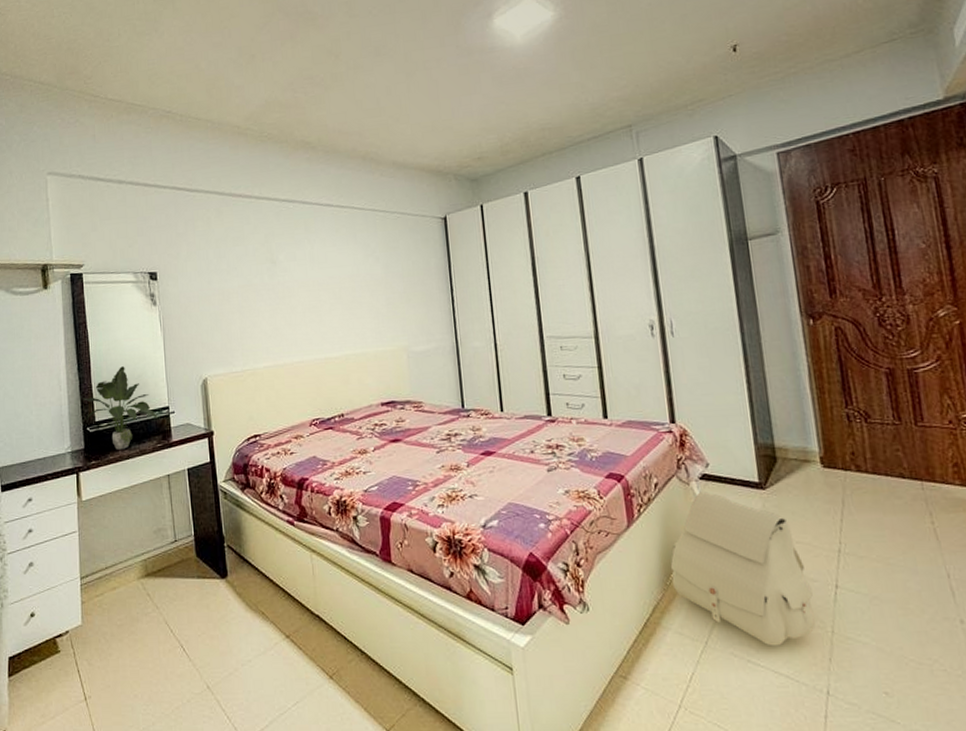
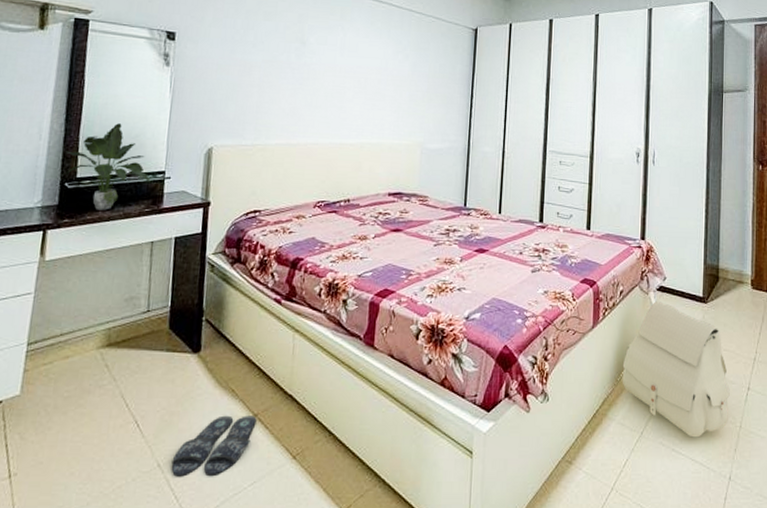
slippers: none [219,637,290,698] -> present [171,415,257,477]

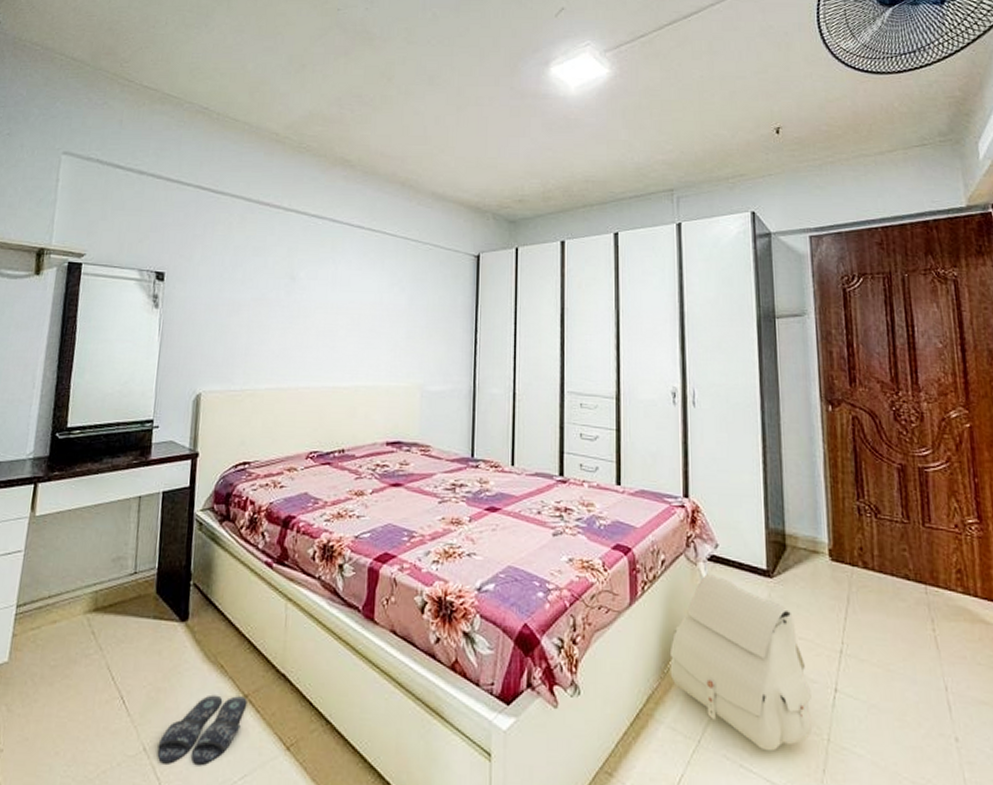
potted plant: present [62,123,151,211] -> none [53,370,139,462]

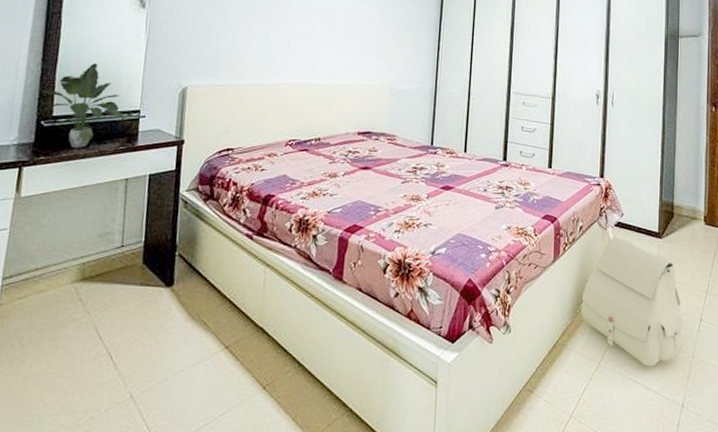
potted plant: none [53,370,139,462] -> present [38,63,126,148]
slippers: present [157,695,247,765] -> none [143,347,228,408]

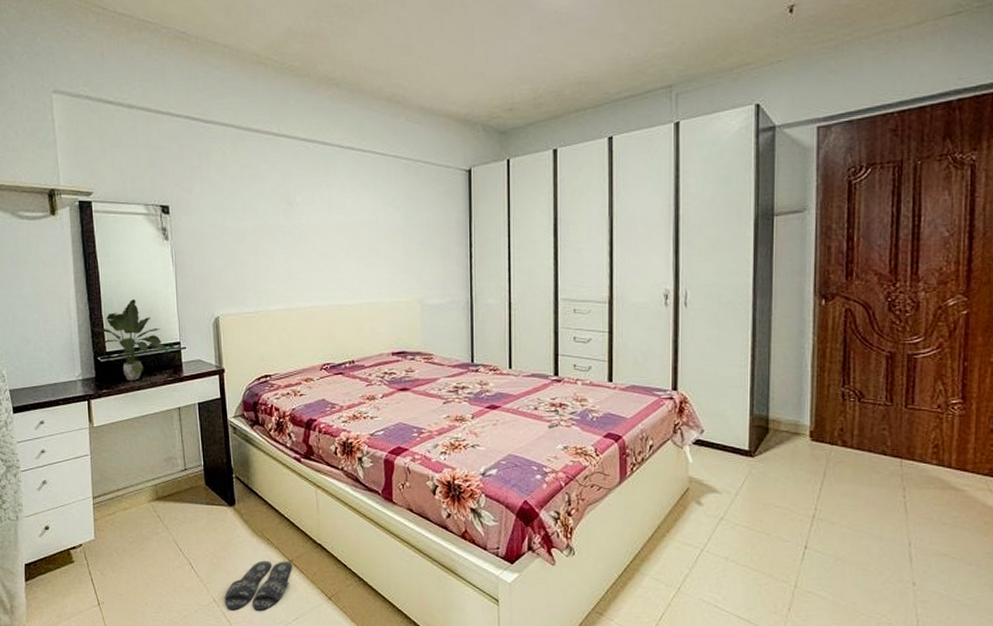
slippers: none [143,347,228,408] -> present [225,560,292,611]
satchel: present [581,237,683,367] -> none [655,456,783,595]

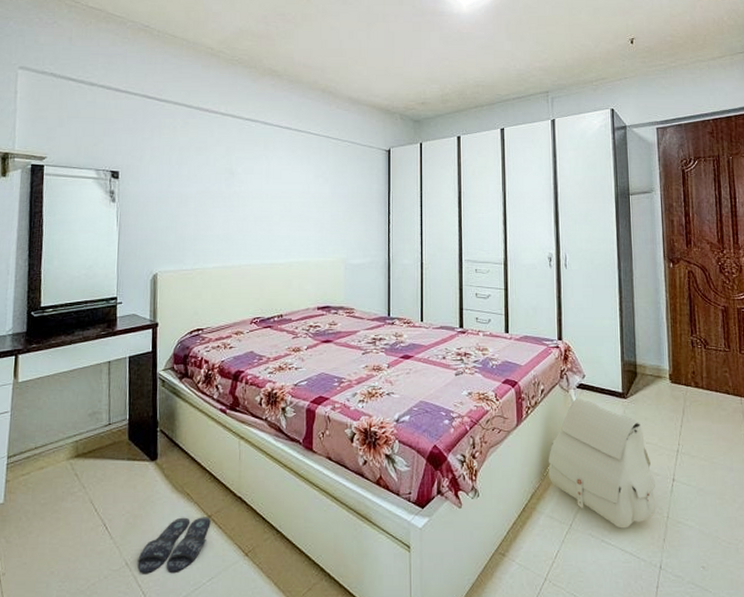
potted plant: present [93,299,169,381] -> none [28,256,105,335]
satchel: none [655,456,783,595] -> present [548,398,655,529]

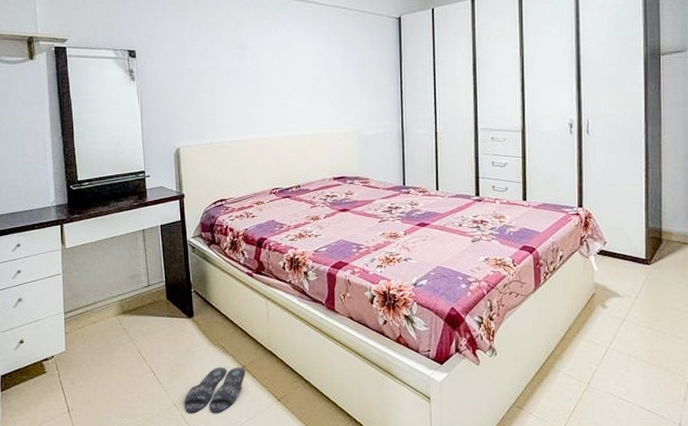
satchel: present [548,398,655,529] -> none [566,264,677,388]

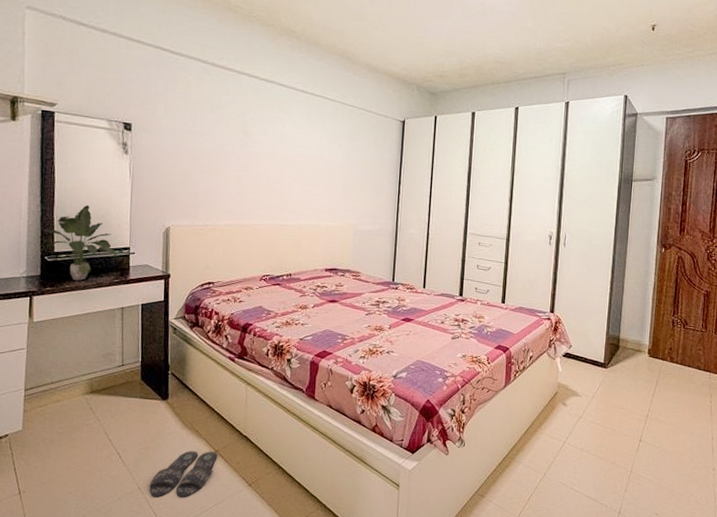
potted plant: none [66,133,135,206] -> present [42,205,118,281]

